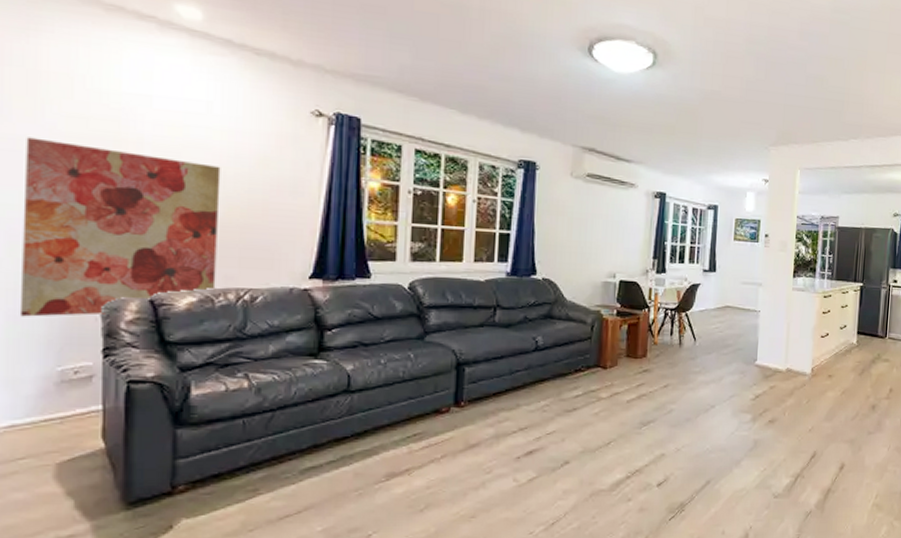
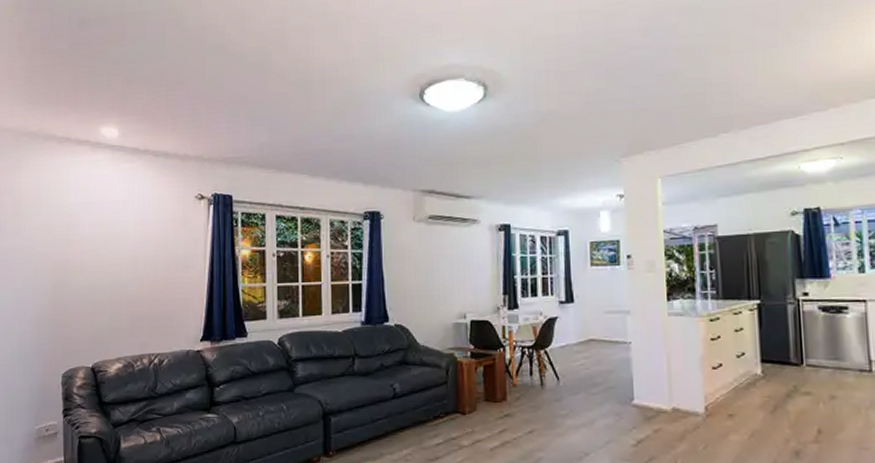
wall art: present [19,137,221,317] -> none [13,247,135,387]

